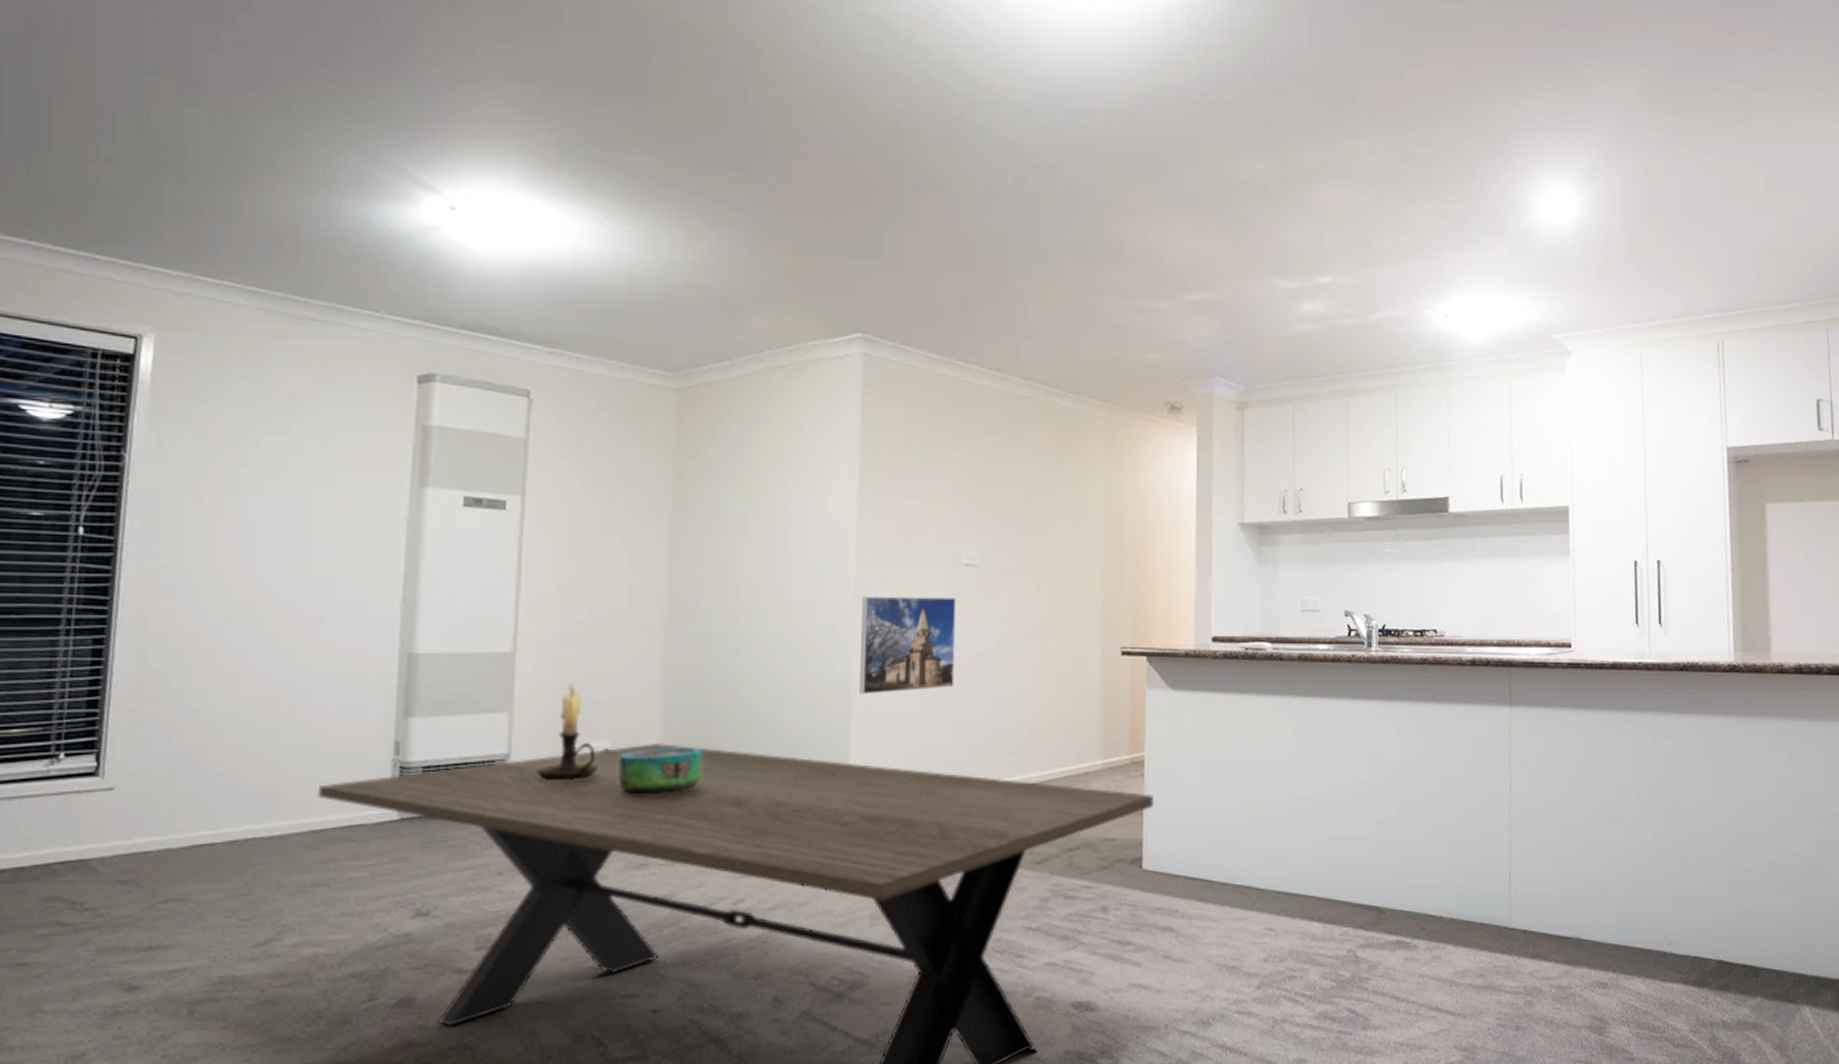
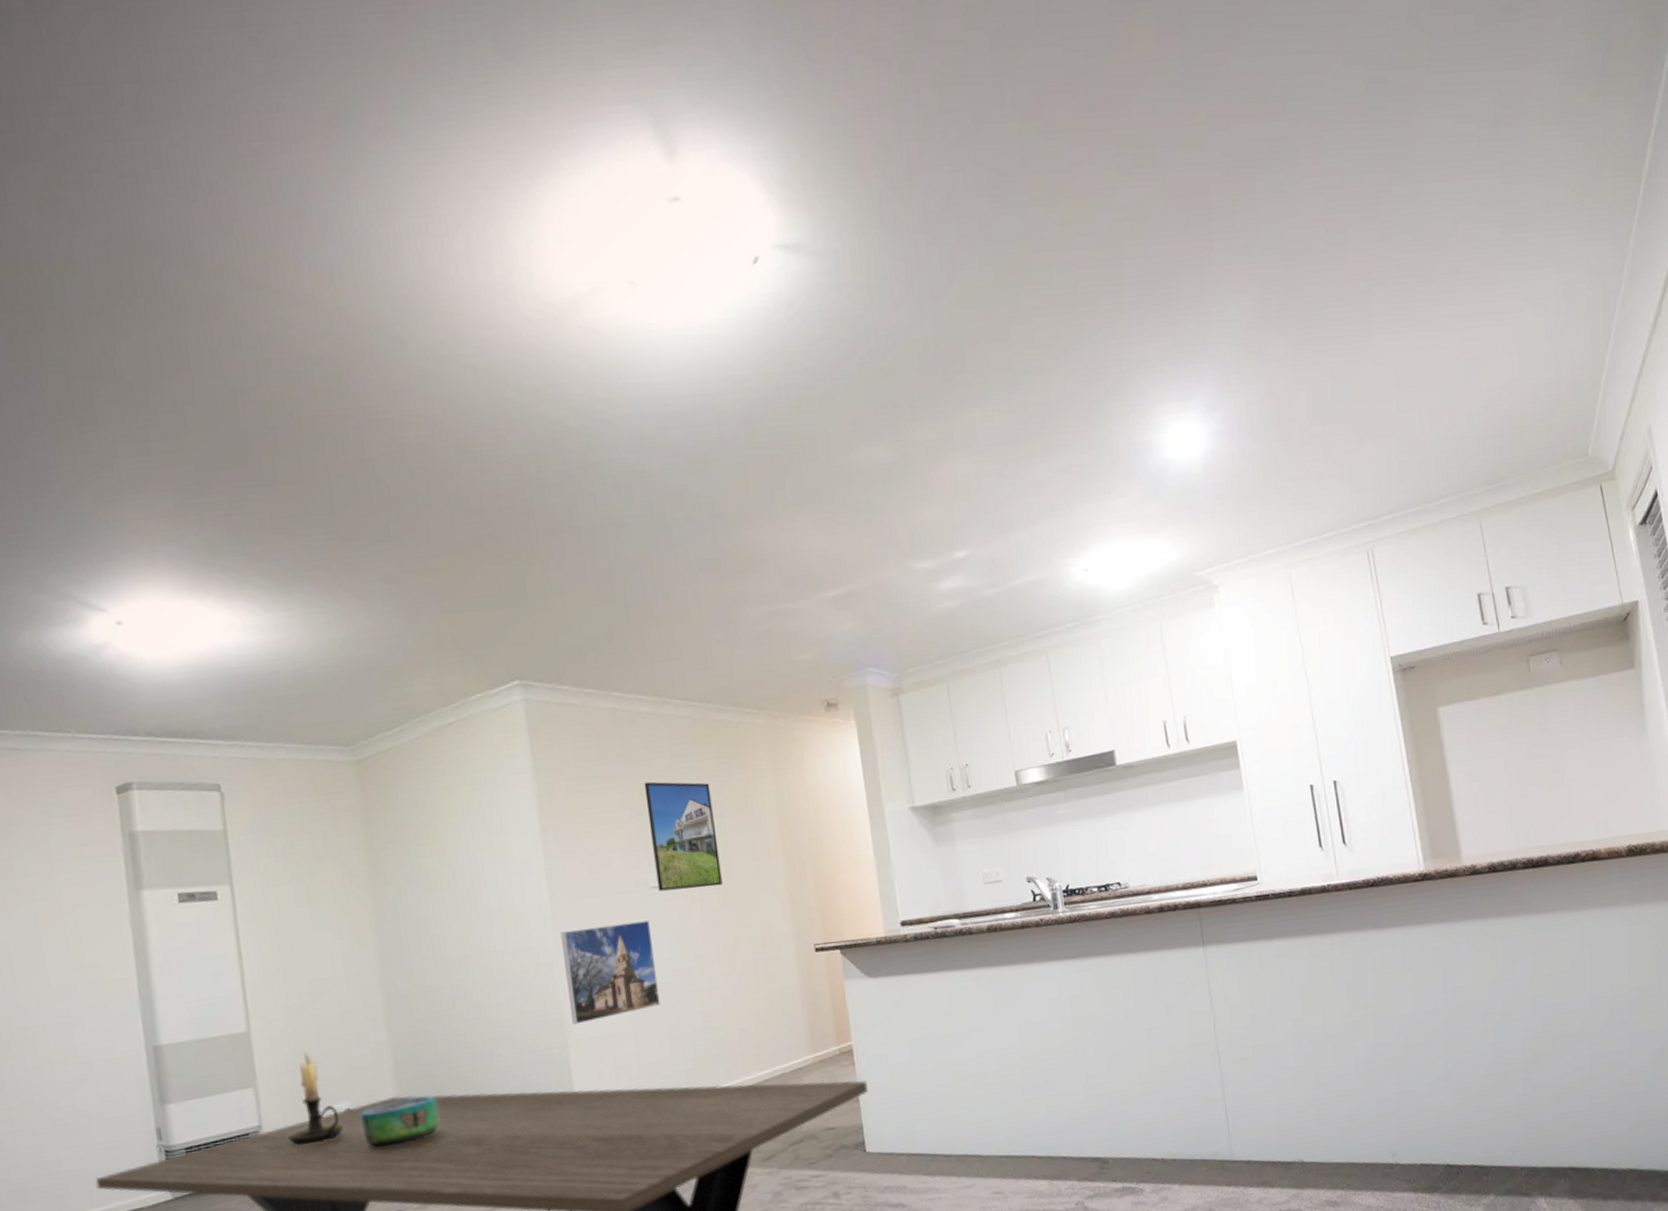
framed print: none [970,456,1040,573] -> present [644,781,723,891]

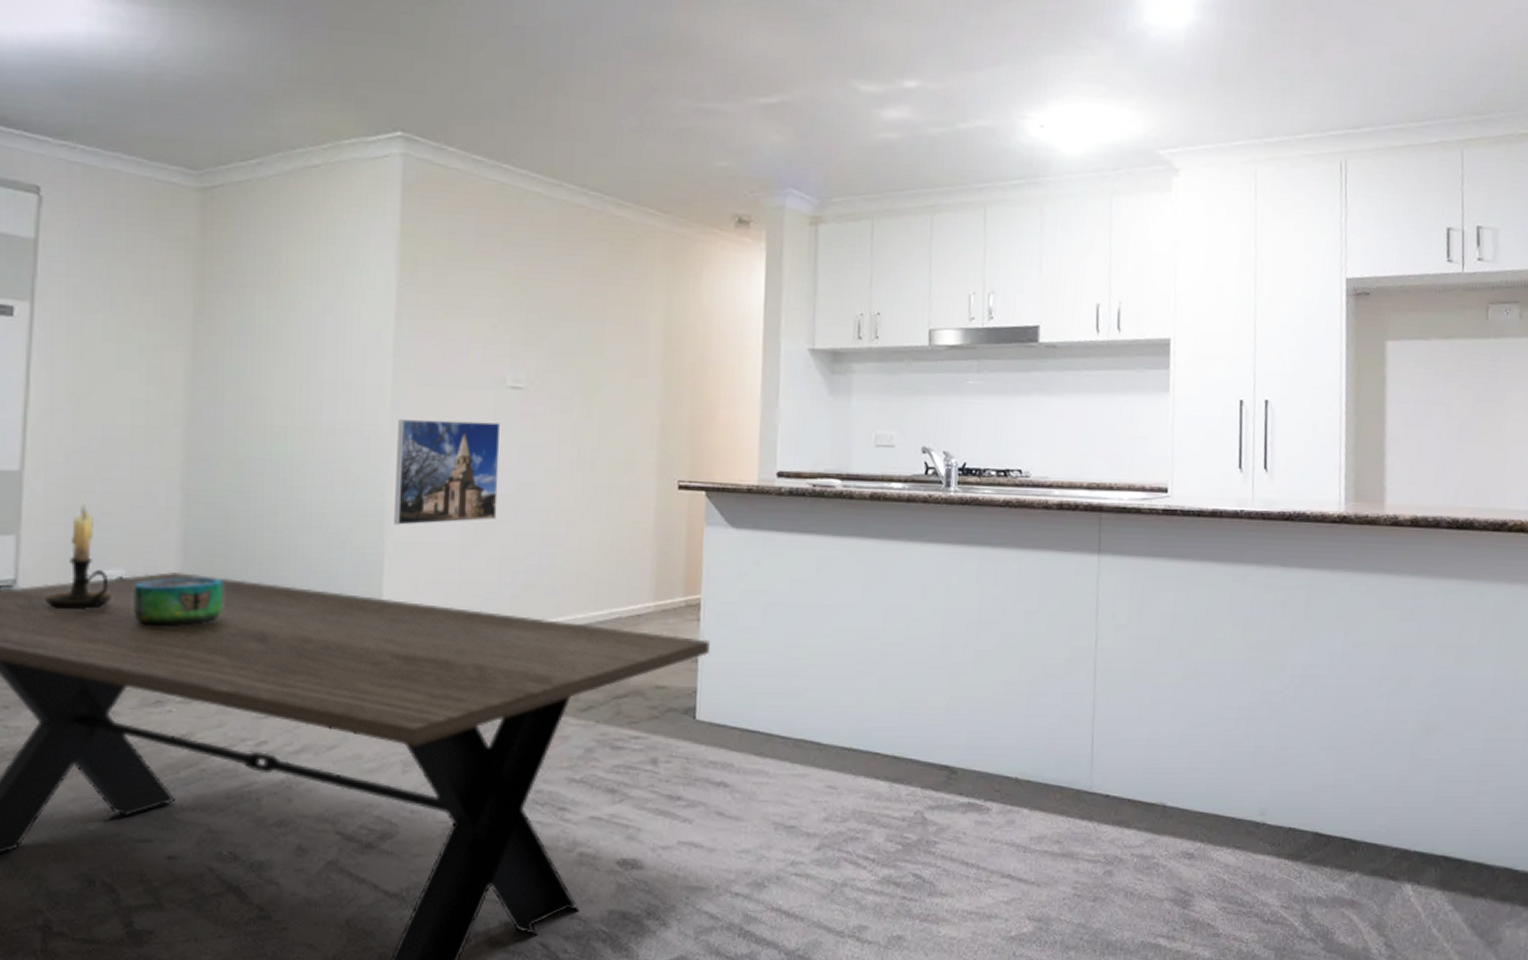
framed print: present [644,781,723,891] -> none [516,270,594,398]

